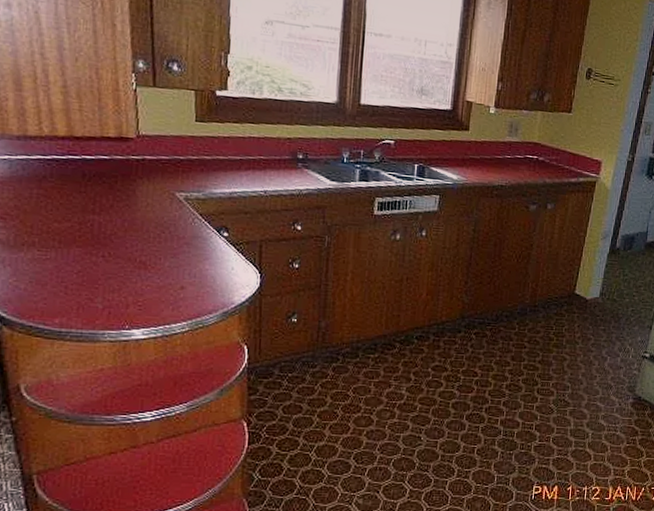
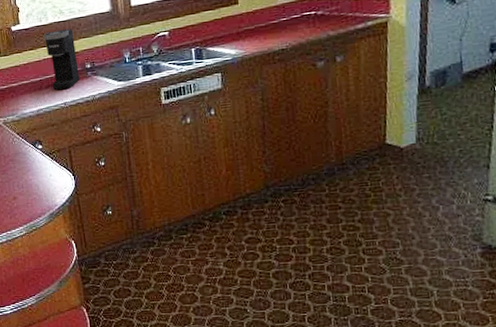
coffee maker: none [253,108,290,176] -> present [43,28,80,90]

